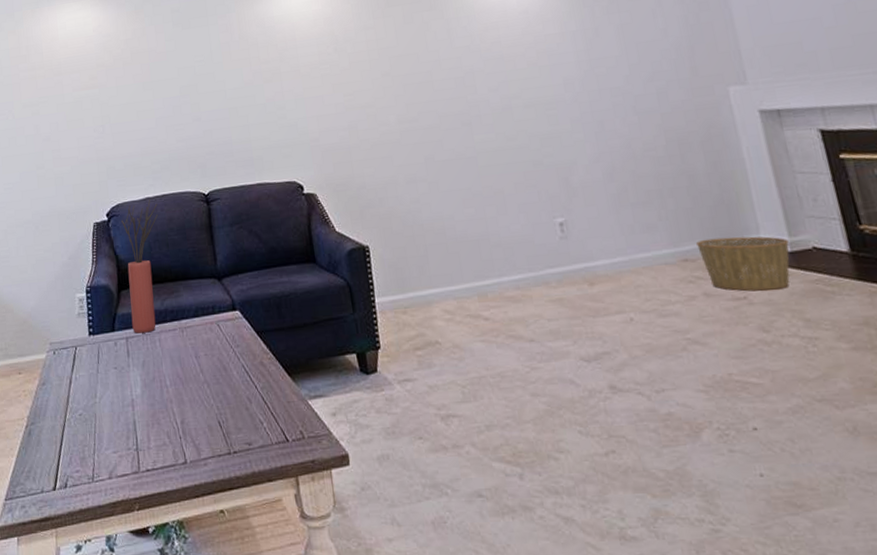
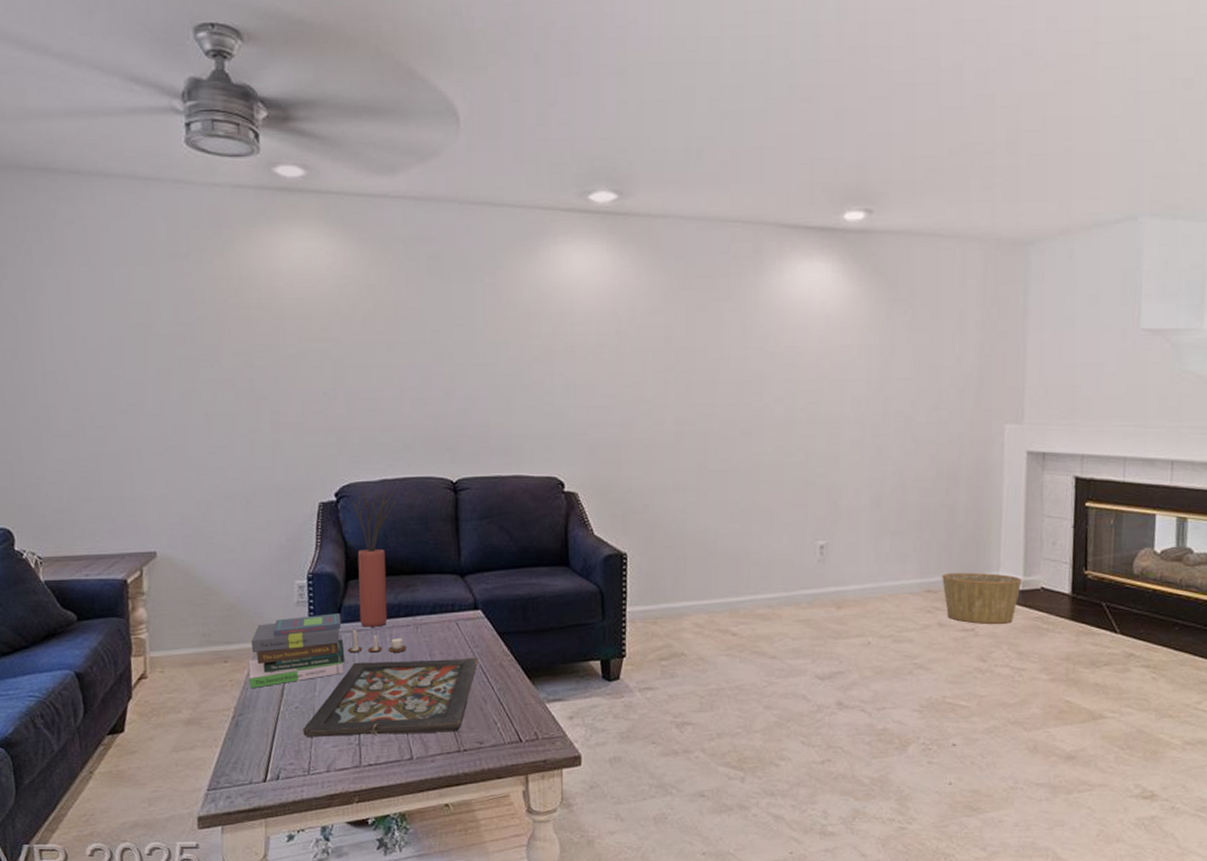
books: none [38,322,121,397] -> present [248,613,345,688]
decorative tray: none [86,357,240,444] -> present [303,657,478,737]
candle: none [122,334,174,359] -> present [347,627,406,653]

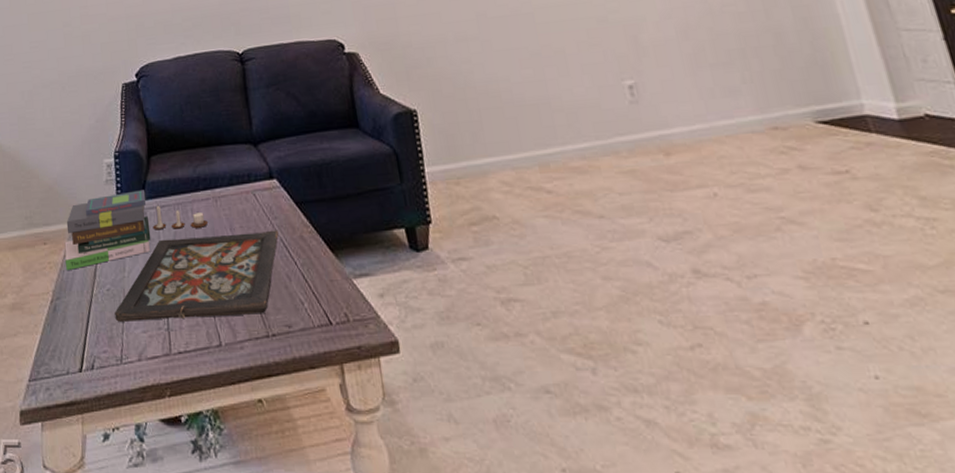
vase: present [353,481,397,627] -> none [151,58,190,203]
basket: present [942,572,1022,624] -> none [787,101,899,164]

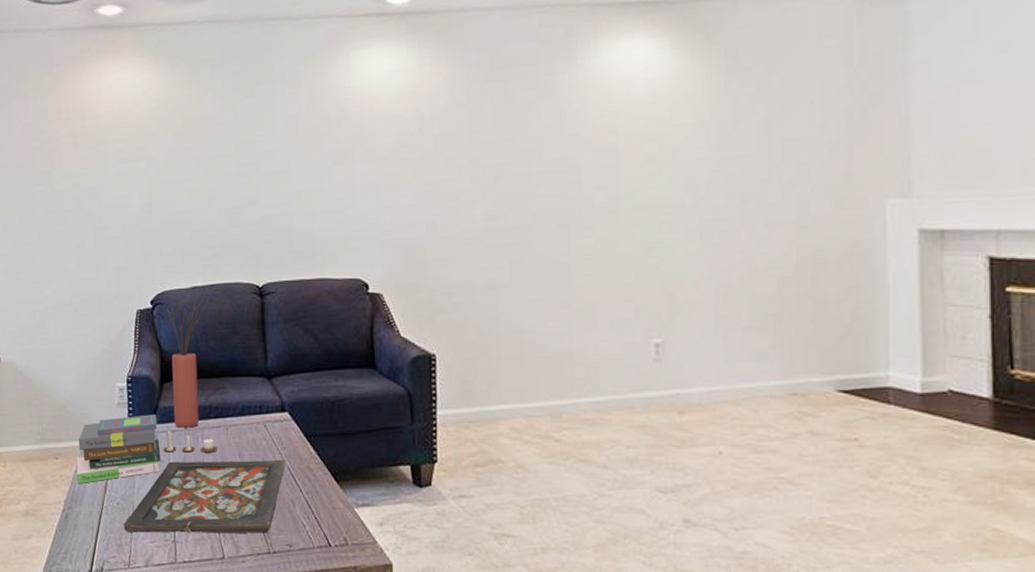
vase: none [151,58,190,203] -> present [167,288,207,428]

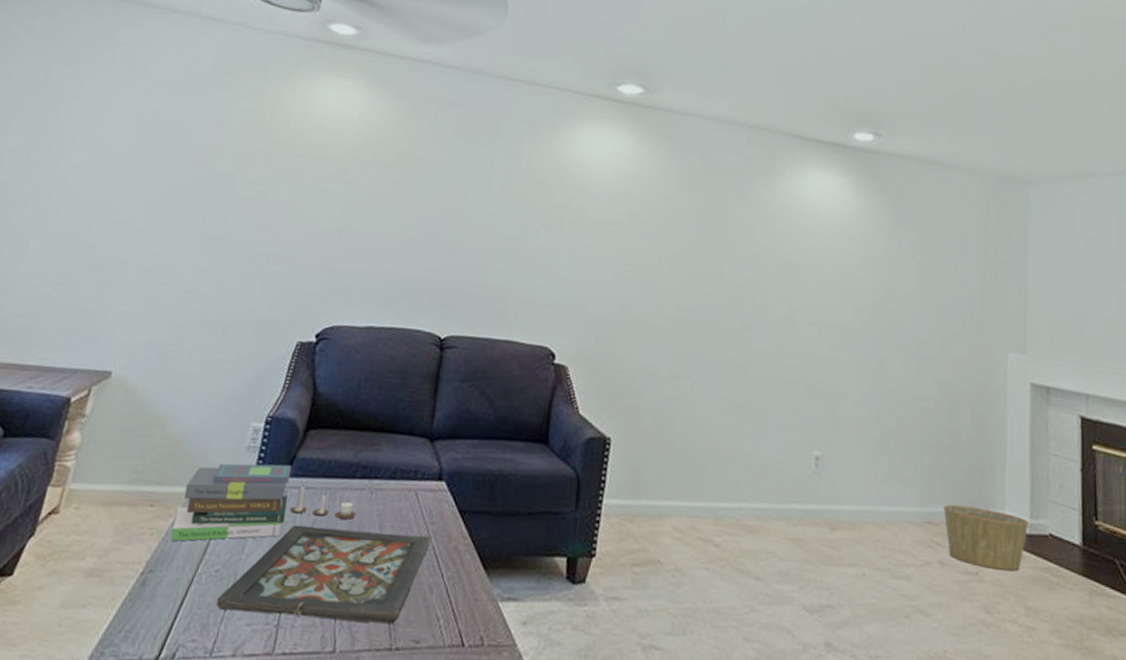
vase: present [167,288,207,428] -> none [311,328,382,487]
basket: none [811,372,921,433] -> present [944,504,1029,571]

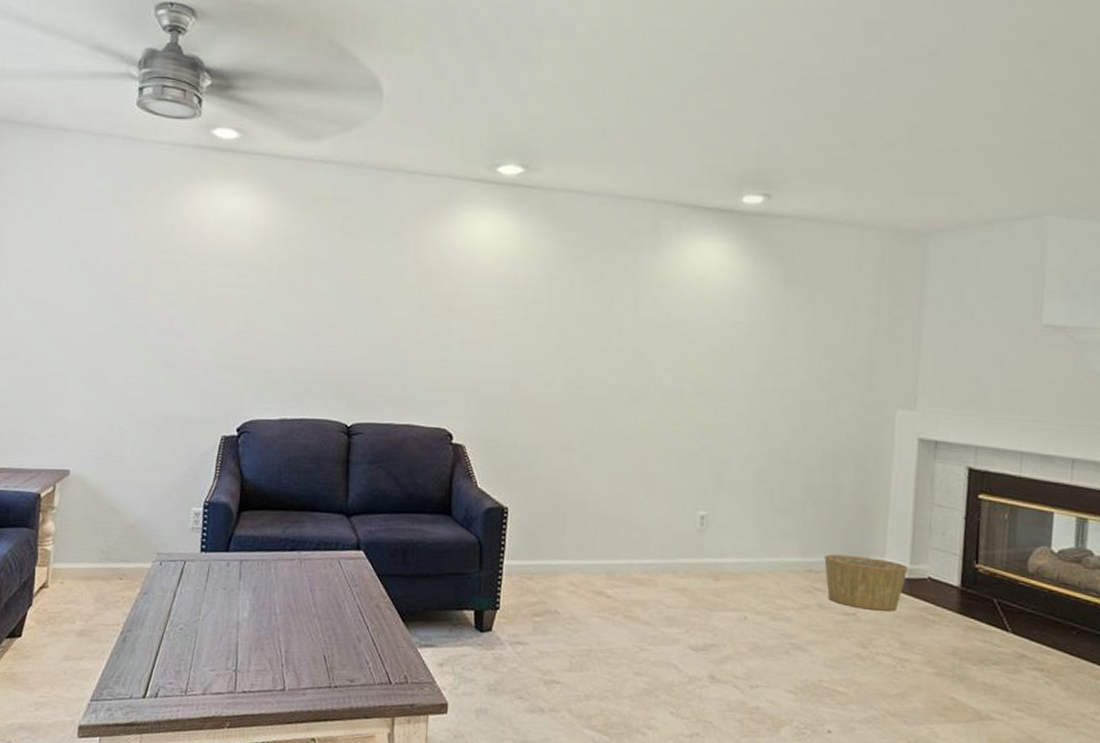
books: present [171,463,292,542] -> none [140,541,231,607]
decorative tray: present [216,524,432,624] -> none [184,590,356,667]
candle: present [289,484,356,520] -> none [234,557,289,585]

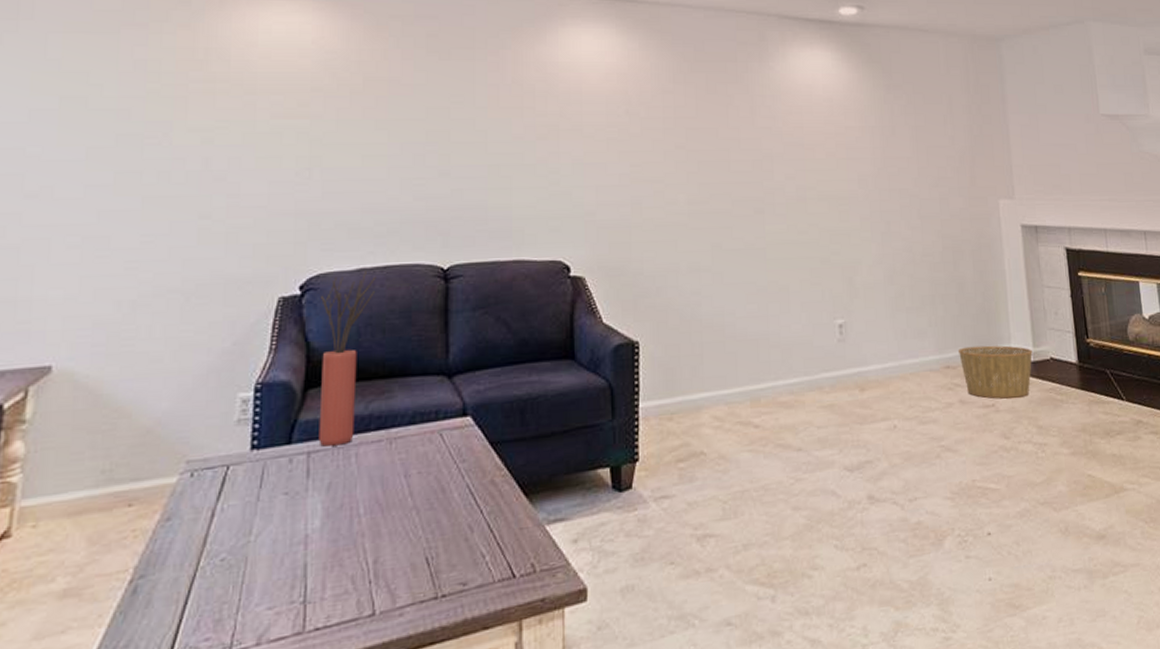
vase: none [248,420,294,559] -> present [318,270,376,447]

